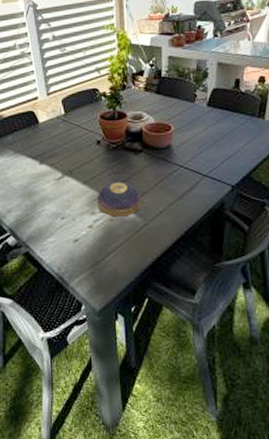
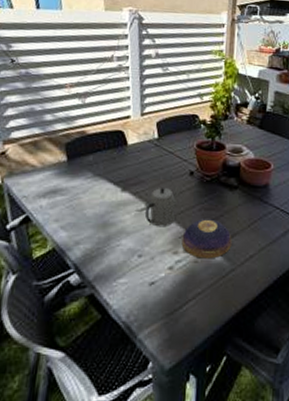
teapot: none [61,155,90,193] -> present [144,186,180,228]

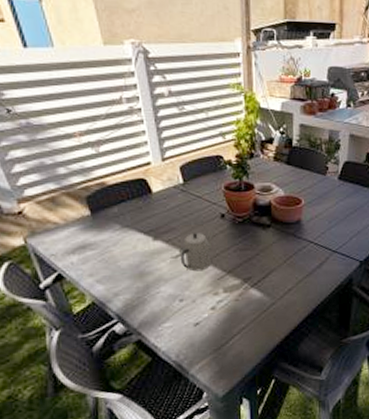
decorative bowl: present [181,219,232,259] -> none [220,259,270,297]

